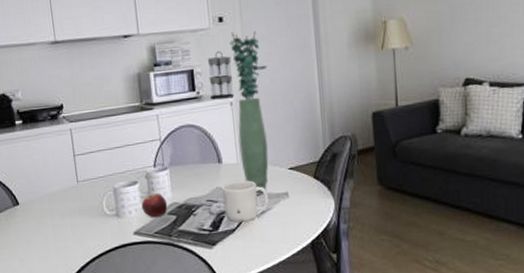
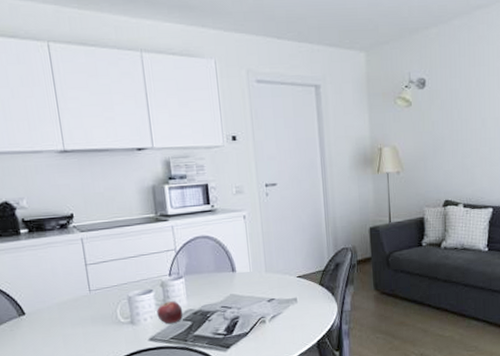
spice rack: present [207,50,235,100] -> none [221,167,248,213]
mug: present [222,180,269,223] -> none [236,288,280,327]
vase: present [230,31,269,193] -> none [243,150,279,299]

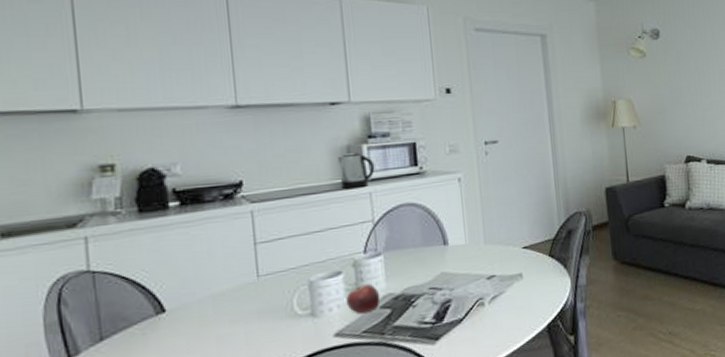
kettle: none [145,192,176,223] -> present [338,153,375,189]

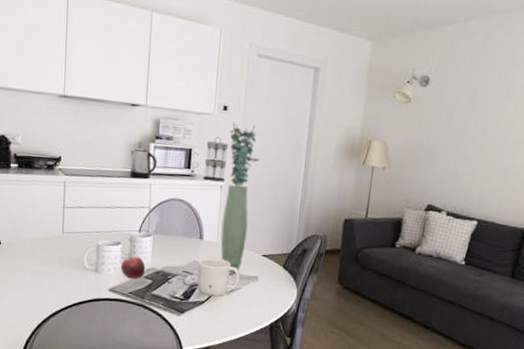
spice rack: none [432,123,463,176] -> present [203,136,229,182]
mug: none [448,263,502,312] -> present [197,258,240,297]
vase: none [458,104,501,276] -> present [220,122,256,273]

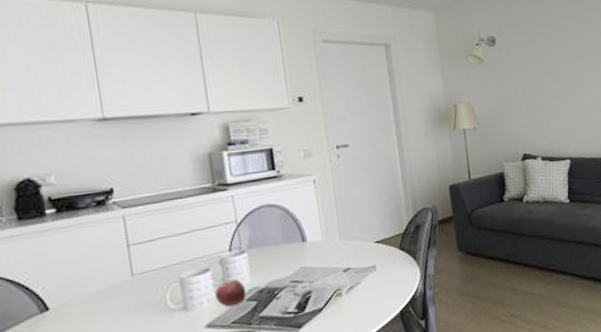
kettle: present [129,148,158,179] -> none [201,159,236,193]
mug: present [197,258,240,297] -> none [307,257,357,302]
spice rack: present [203,136,229,182] -> none [287,129,318,178]
vase: present [220,122,256,273] -> none [311,111,355,269]

